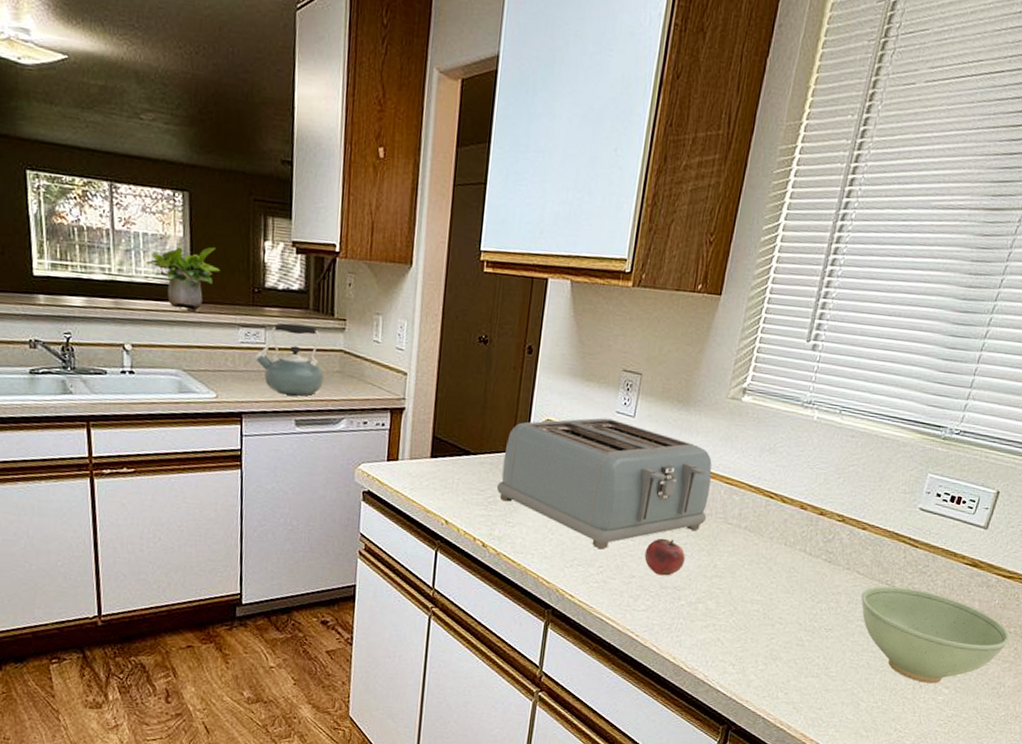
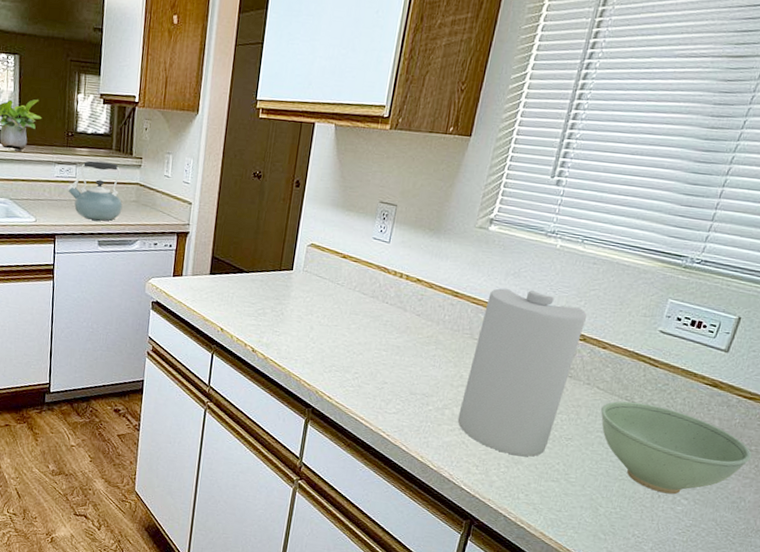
toaster: present [496,418,712,549] -> none [265,243,460,357]
fruit: present [644,538,686,576] -> none [396,349,434,384]
paper towel holder: none [712,466,846,652] -> present [457,288,587,457]

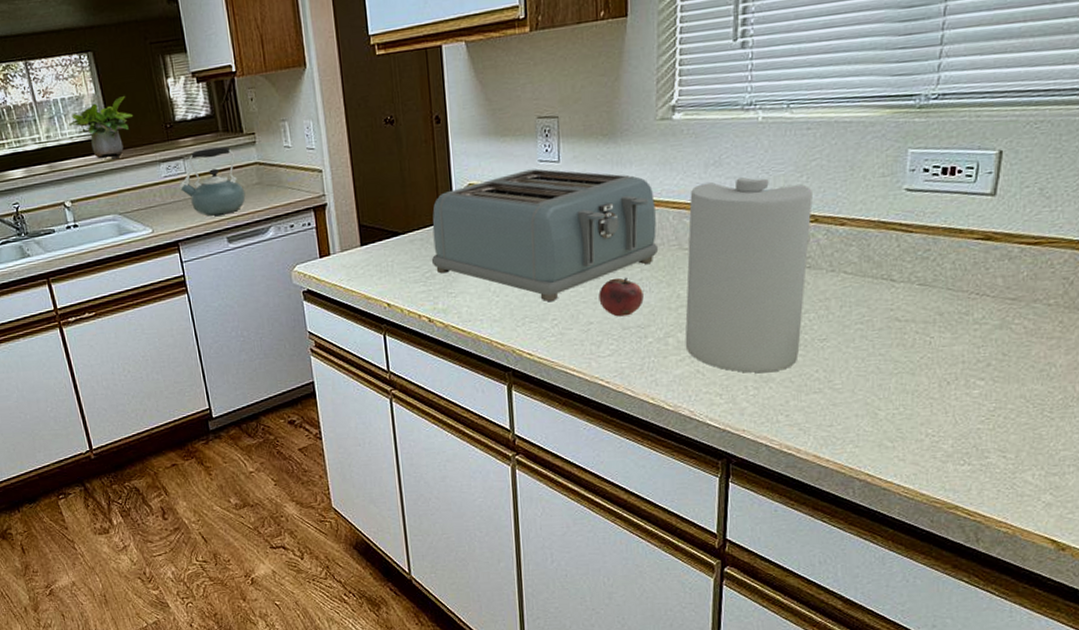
toaster: none [265,243,460,357] -> present [431,169,659,301]
fruit: none [396,349,434,384] -> present [598,277,644,317]
bowl: present [601,401,753,495] -> none [855,277,1053,379]

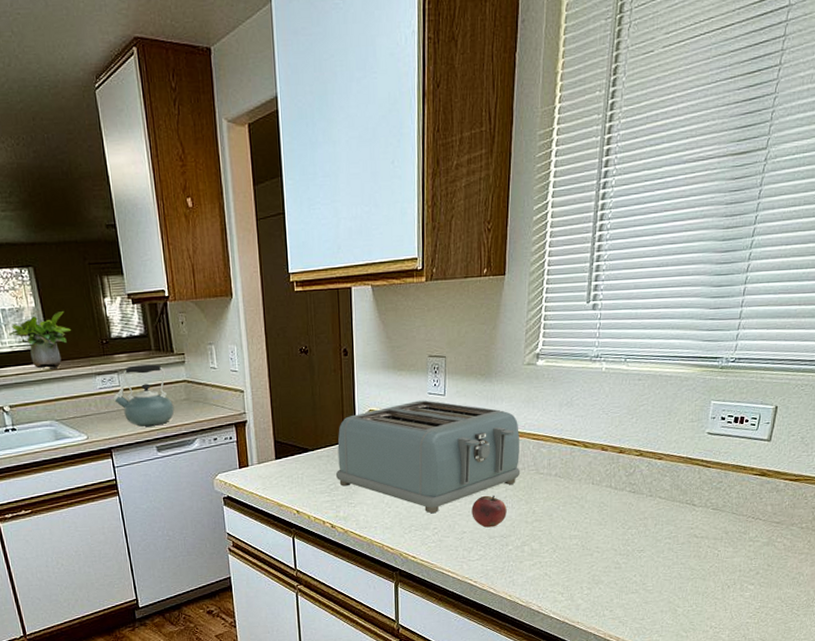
paper towel holder: present [685,176,813,373] -> none [537,416,639,577]

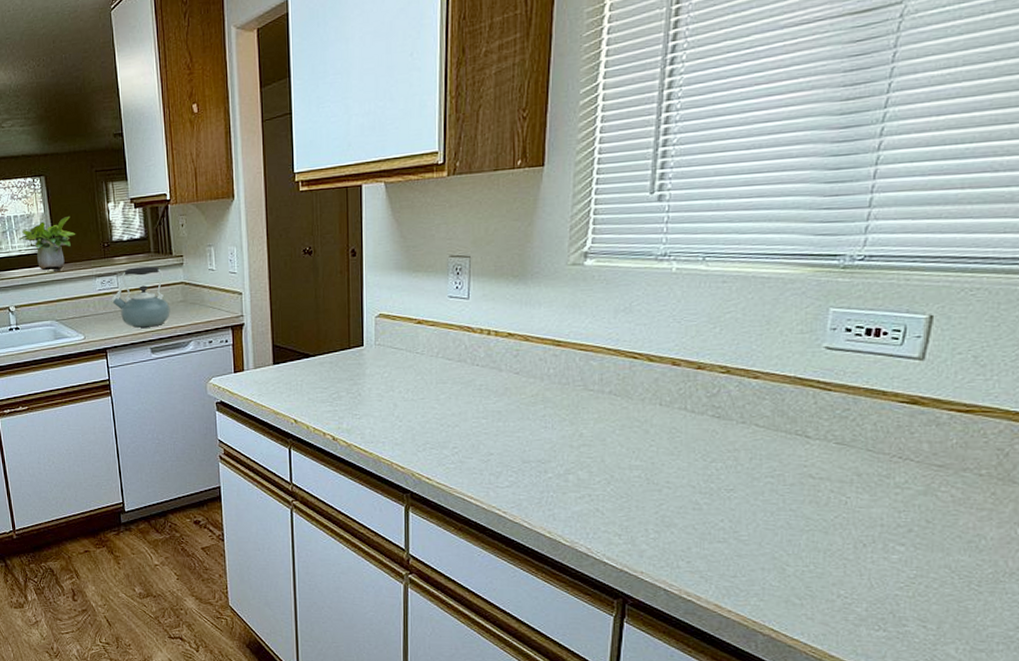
toaster: present [335,400,521,513] -> none [339,304,564,430]
fruit: present [471,495,507,528] -> none [500,412,545,450]

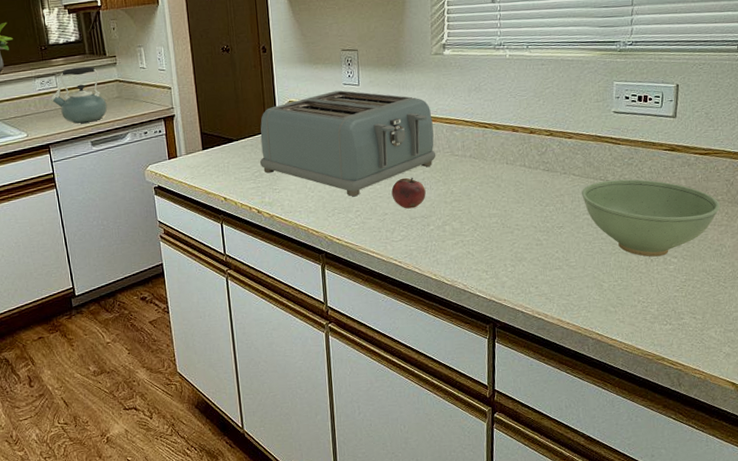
toaster: none [339,304,564,430] -> present [259,90,436,196]
fruit: none [500,412,545,450] -> present [391,177,426,209]
bowl: none [766,435,985,541] -> present [582,179,721,257]

